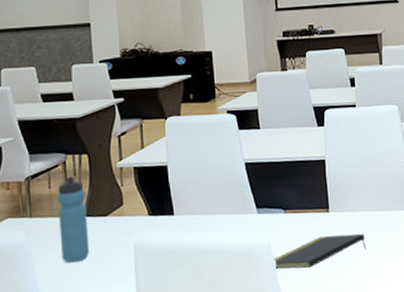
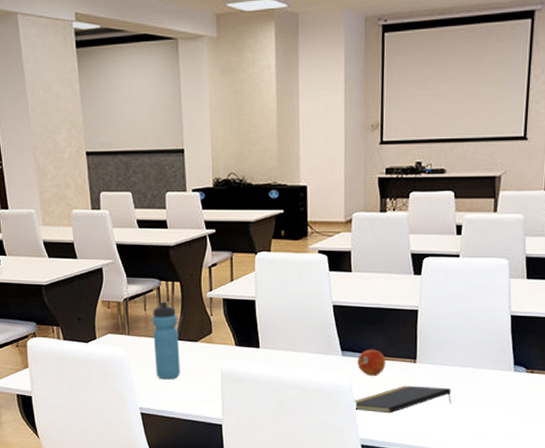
fruit: none [273,203,301,232] -> present [357,349,386,377]

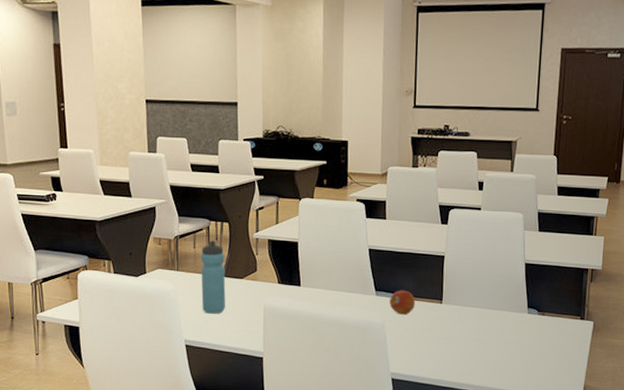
notepad: present [354,385,452,414] -> none [386,324,473,350]

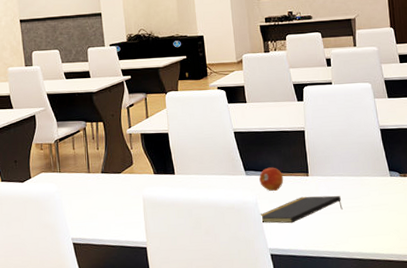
water bottle: present [201,240,226,314] -> none [80,140,107,210]
notepad: none [386,324,473,350] -> present [260,195,343,224]

